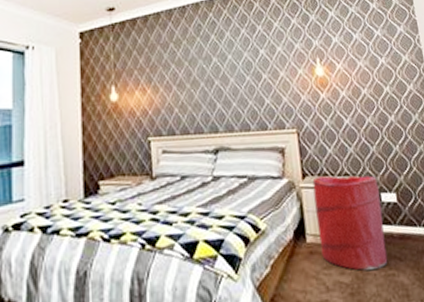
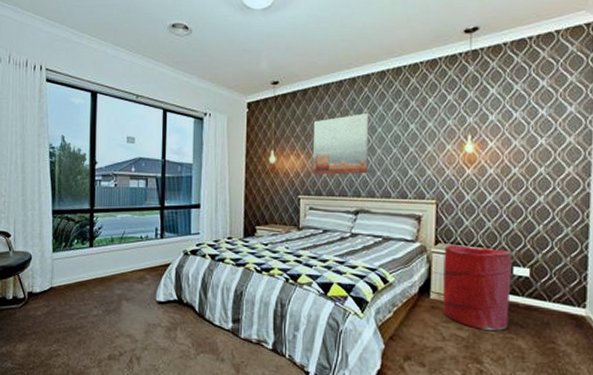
wall art: none [159,40,223,111] -> present [313,113,369,175]

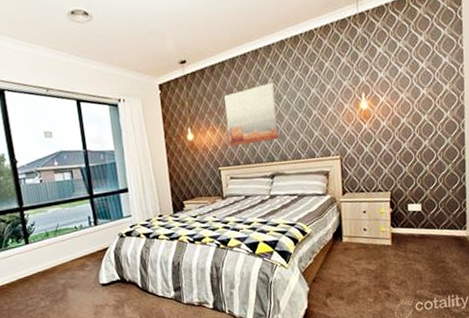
laundry hamper: present [443,245,512,331] -> none [351,191,408,261]

